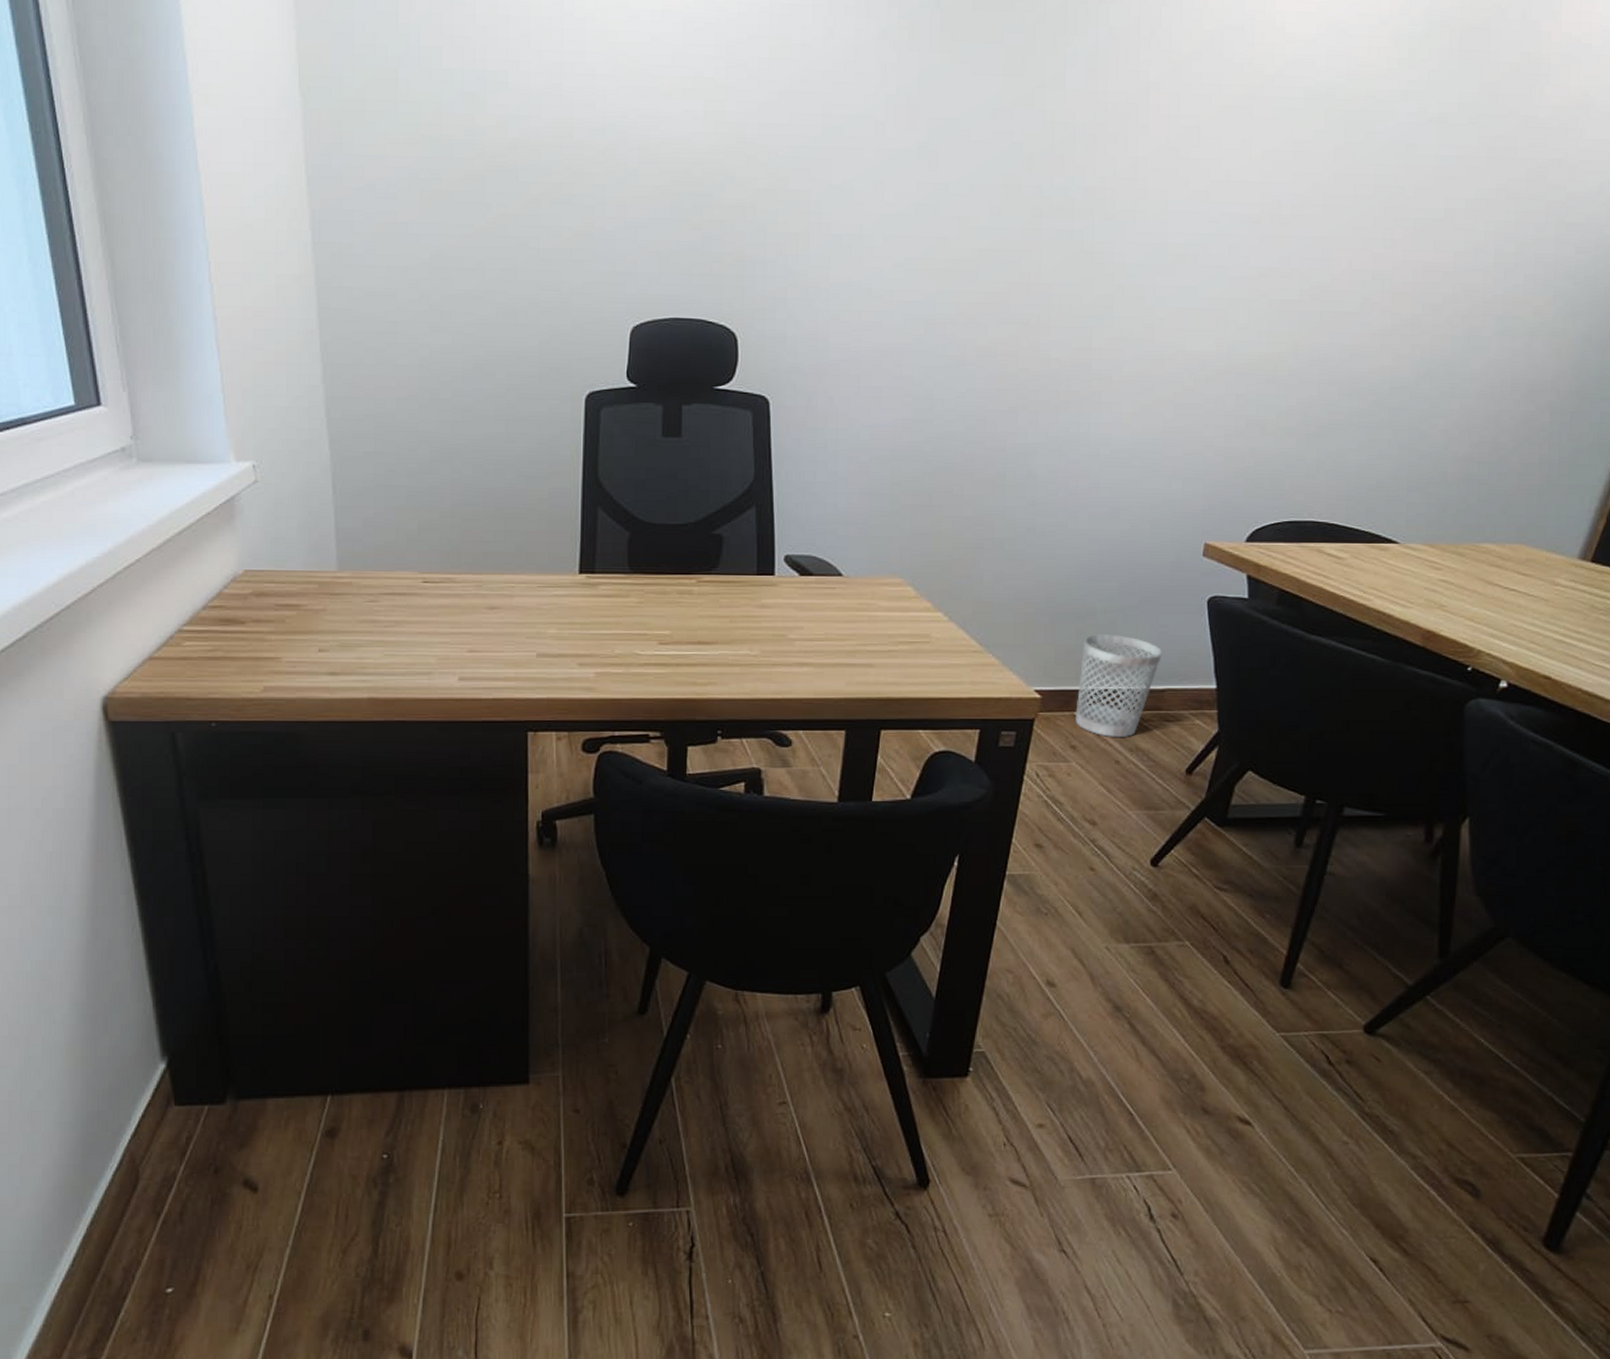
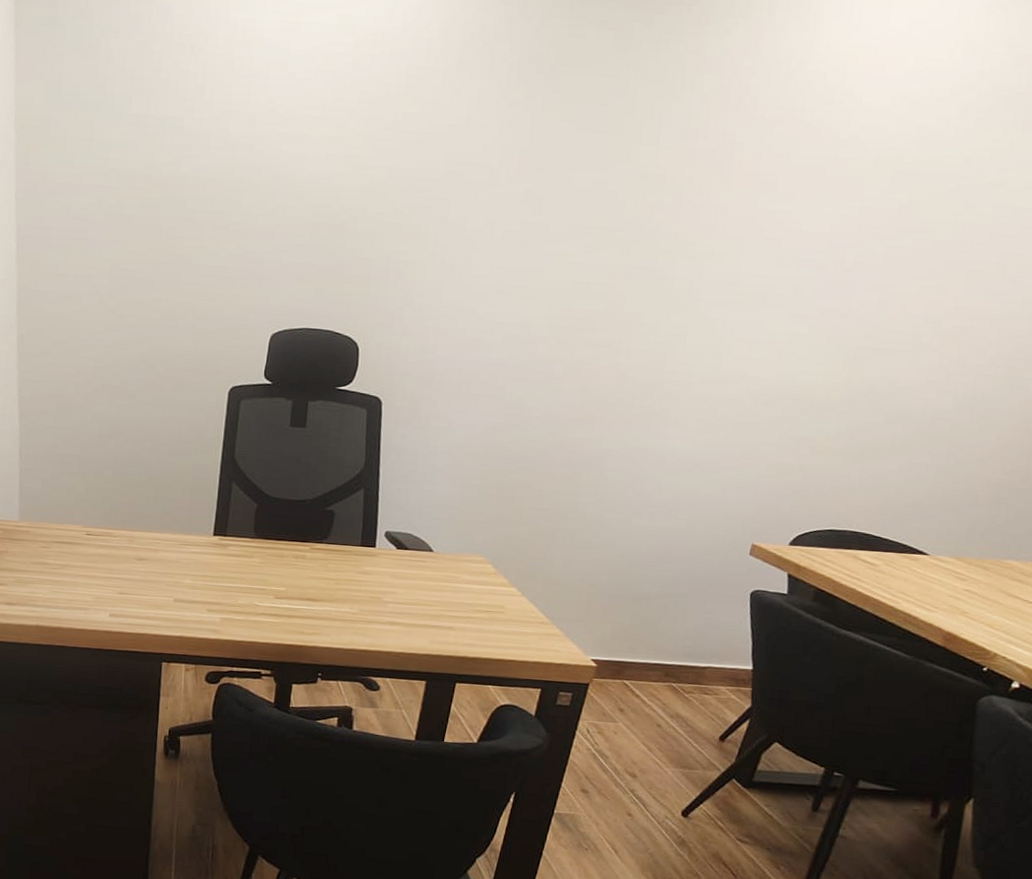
wastebasket: present [1075,633,1163,737] -> none [625,615,707,705]

